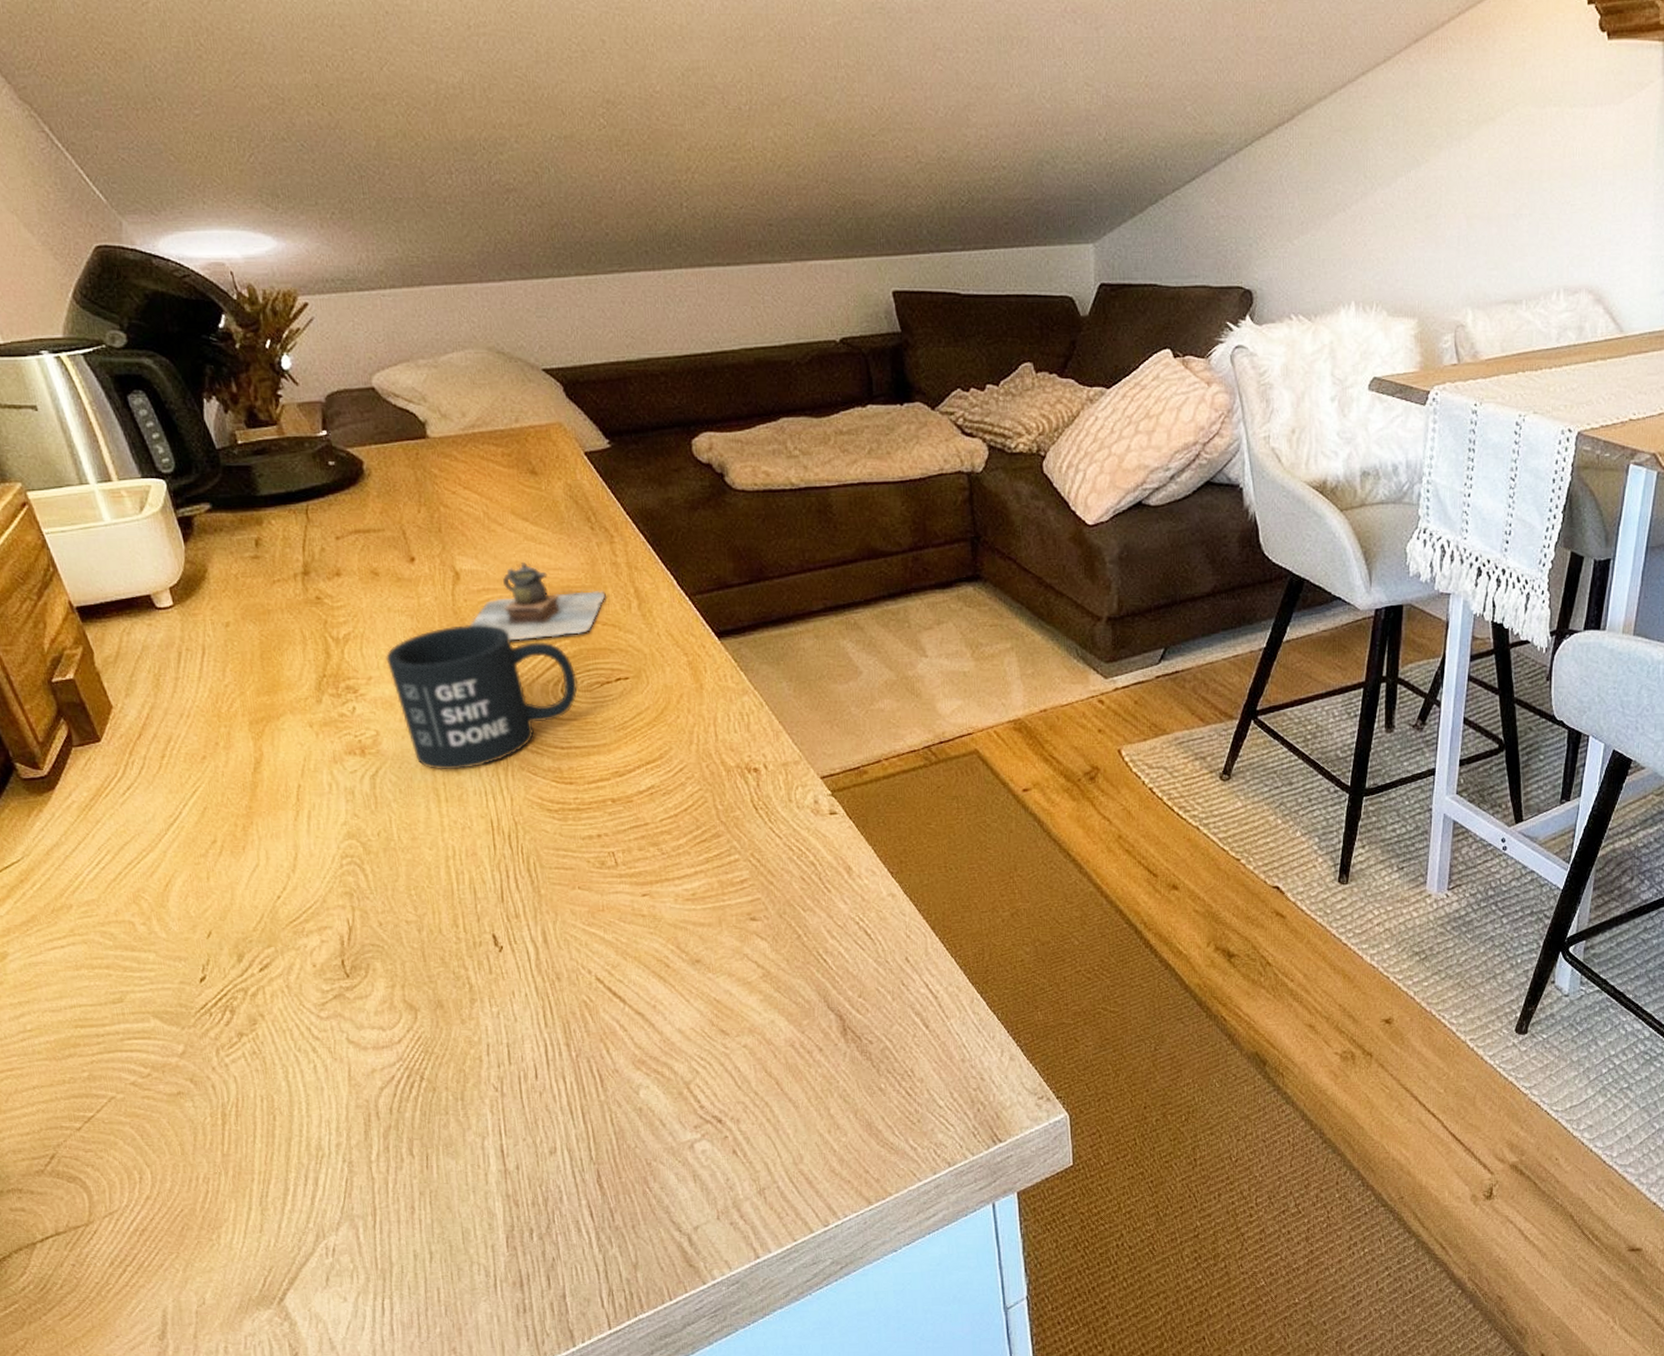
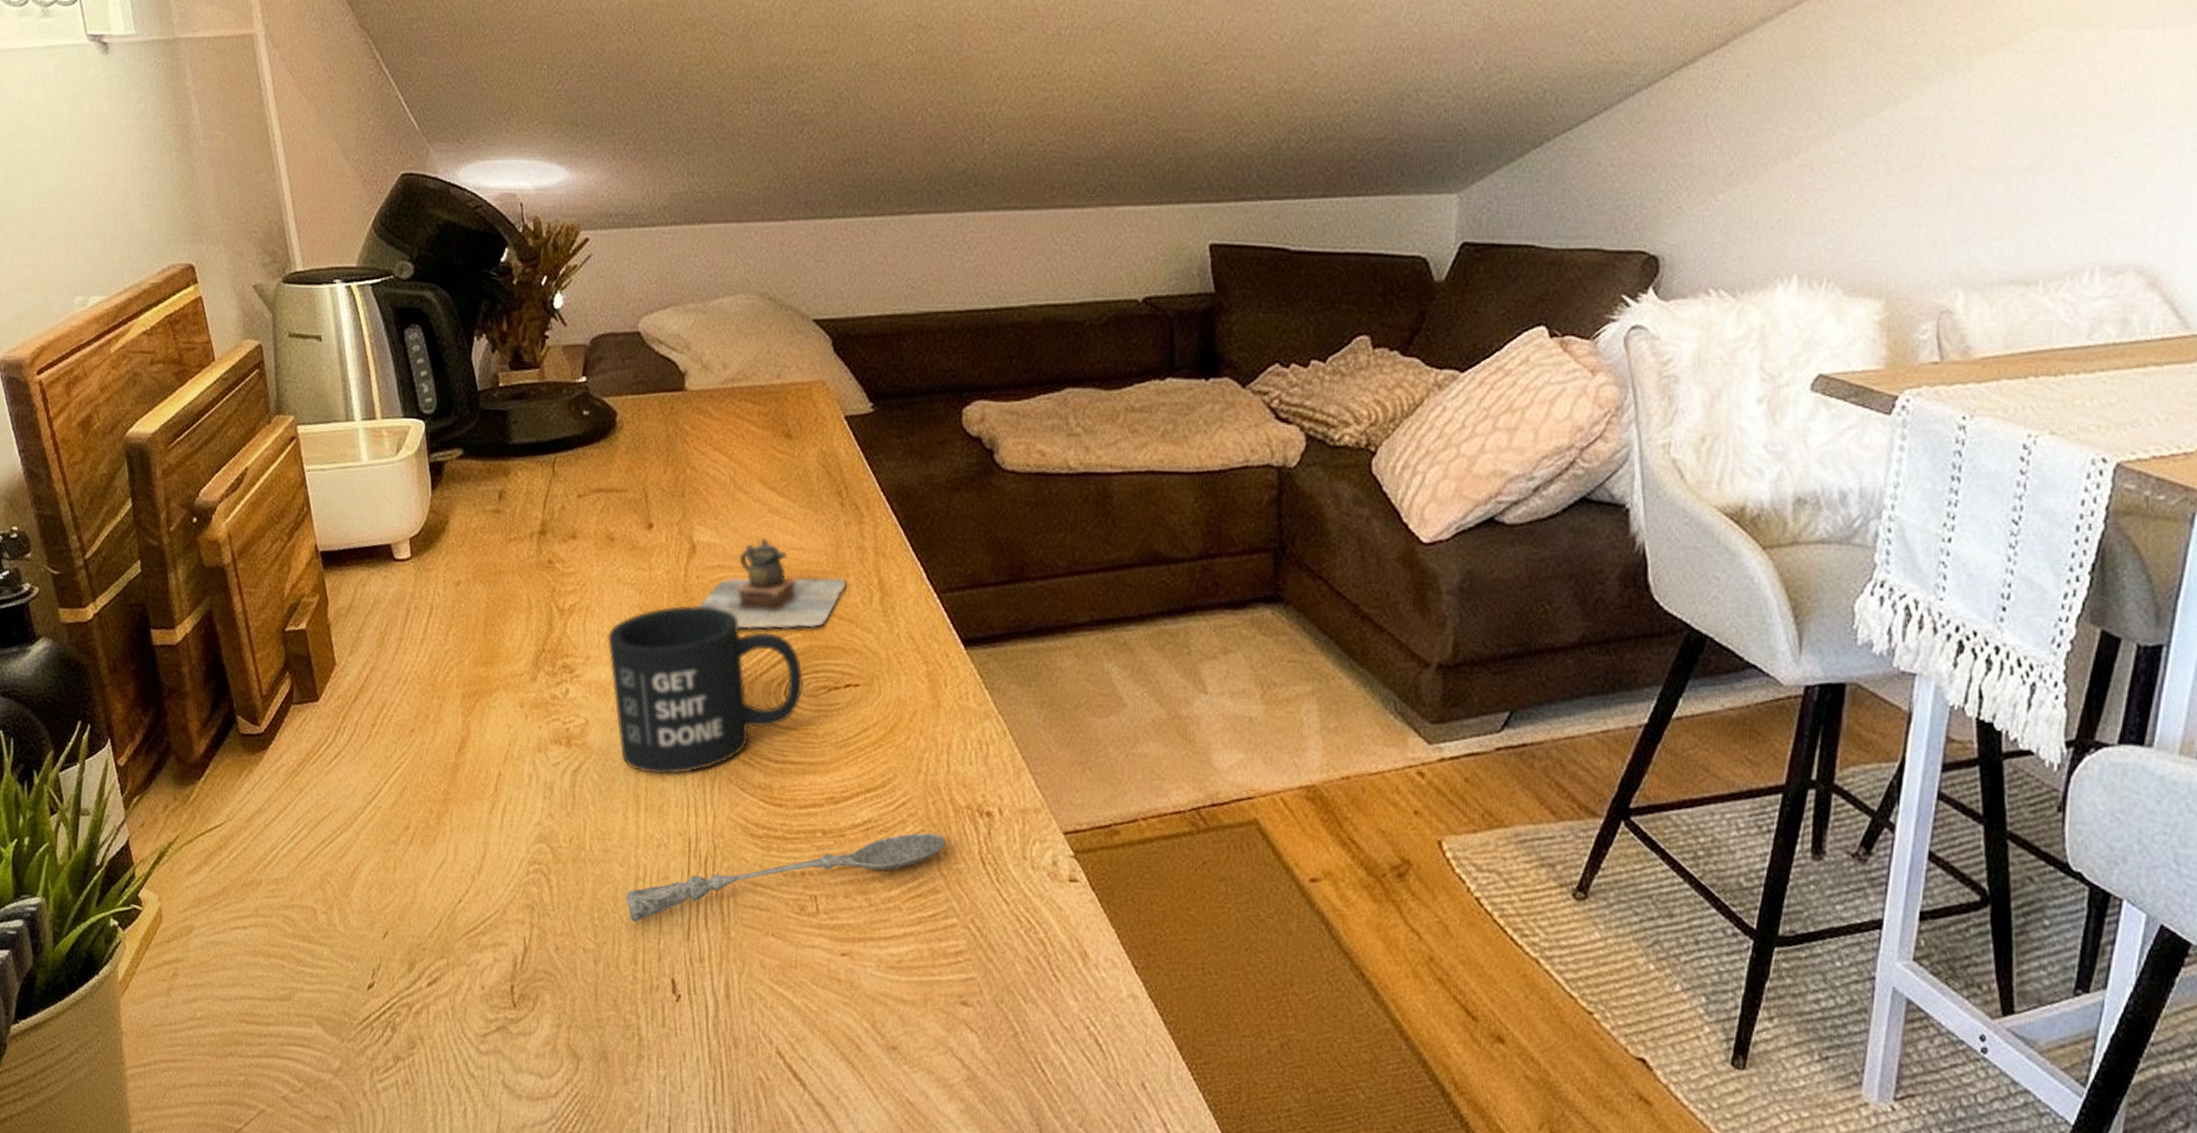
soupspoon: none [439,790,722,895] -> present [625,833,946,923]

